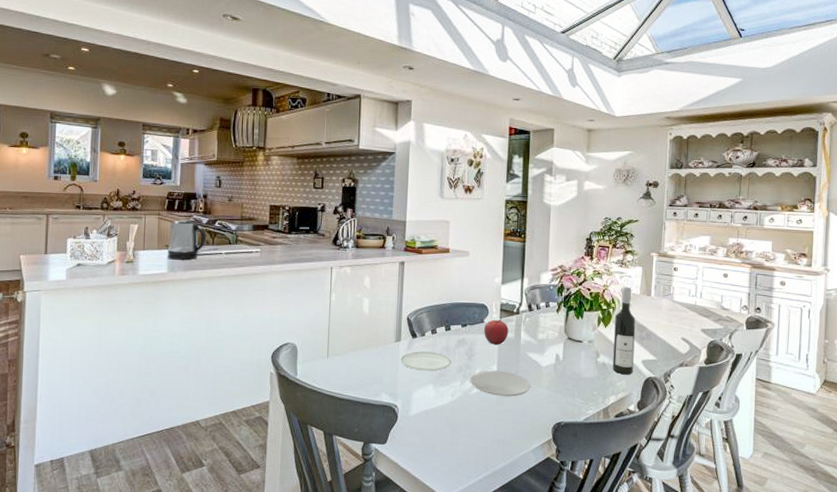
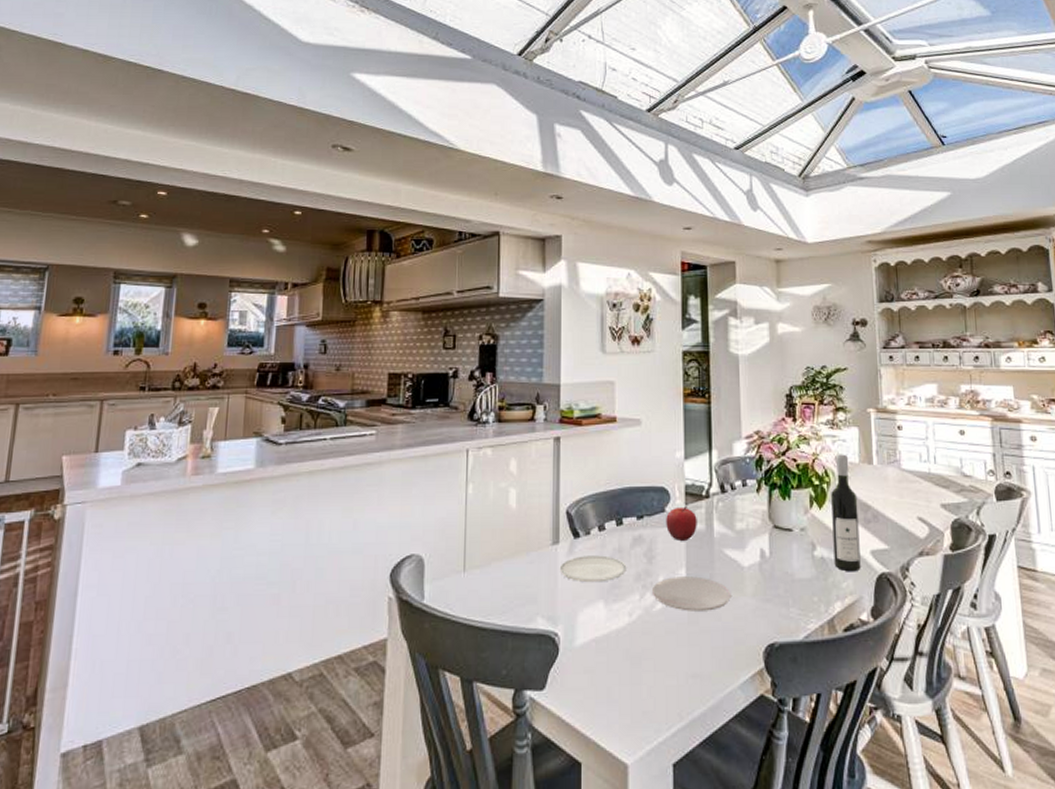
kettle: present [167,220,207,260] -> none [255,398,308,451]

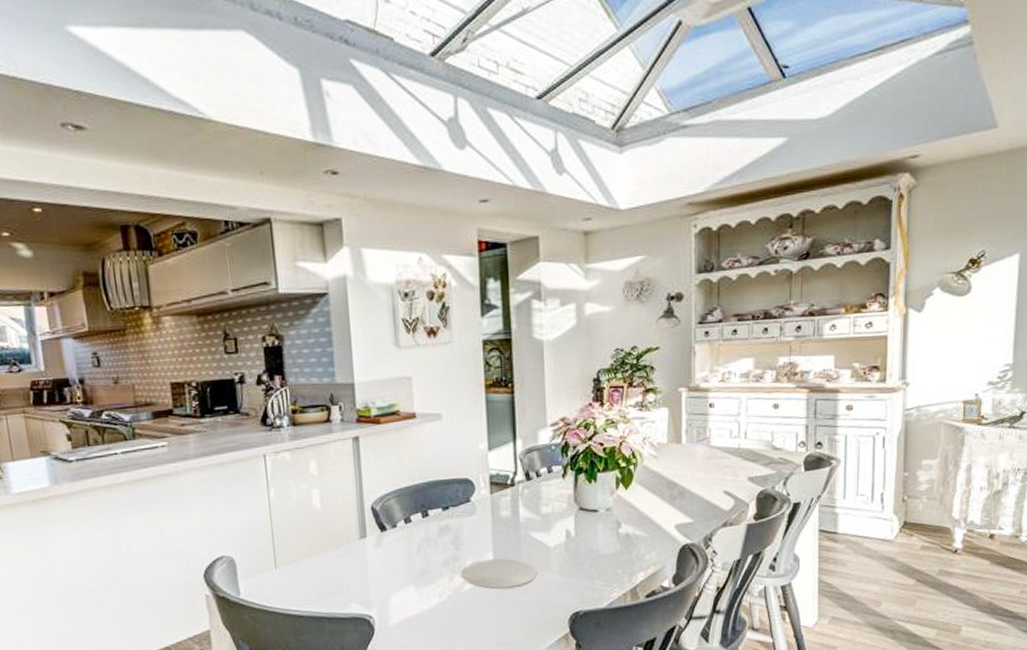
plate: present [559,555,627,583] -> none [368,545,435,571]
fruit: present [666,506,697,541] -> none [471,495,503,528]
bottle: present [831,454,861,572] -> none [638,435,665,545]

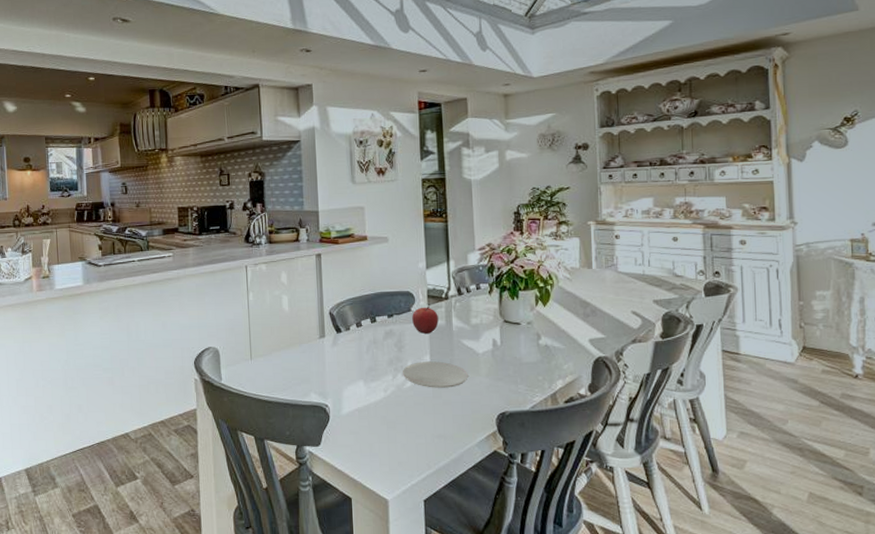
fruit: none [471,495,503,528] -> present [412,307,439,334]

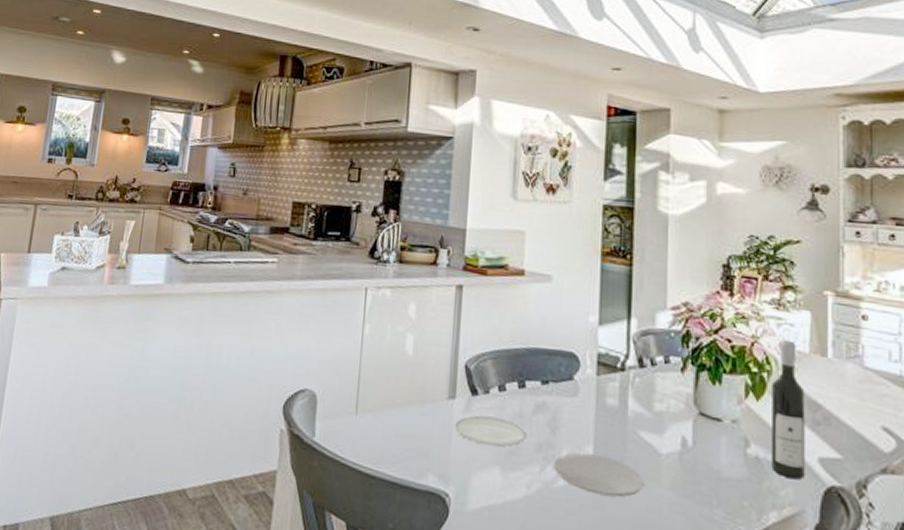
plate: none [326,346,381,367] -> present [454,415,527,447]
fruit: present [412,307,439,334] -> none [574,377,610,415]
bottle: none [554,260,580,356] -> present [771,339,805,480]

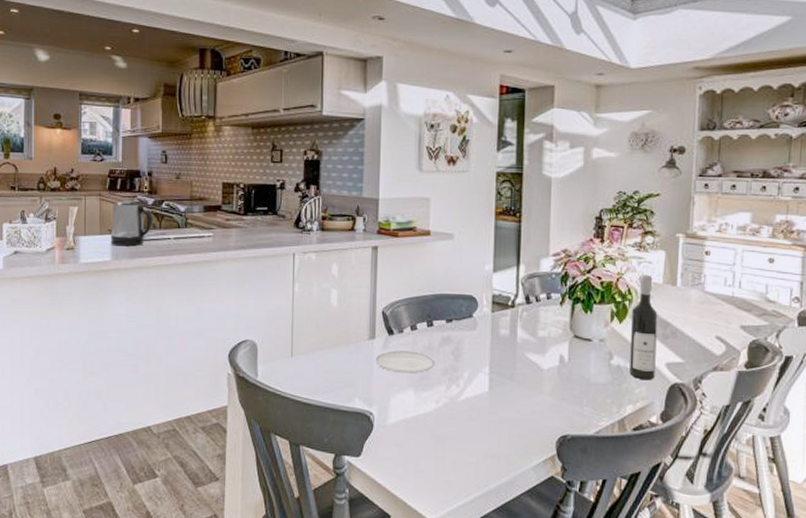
kettle: none [165,217,214,269] -> present [110,201,153,247]
plate: present [553,452,644,497] -> none [457,373,530,404]

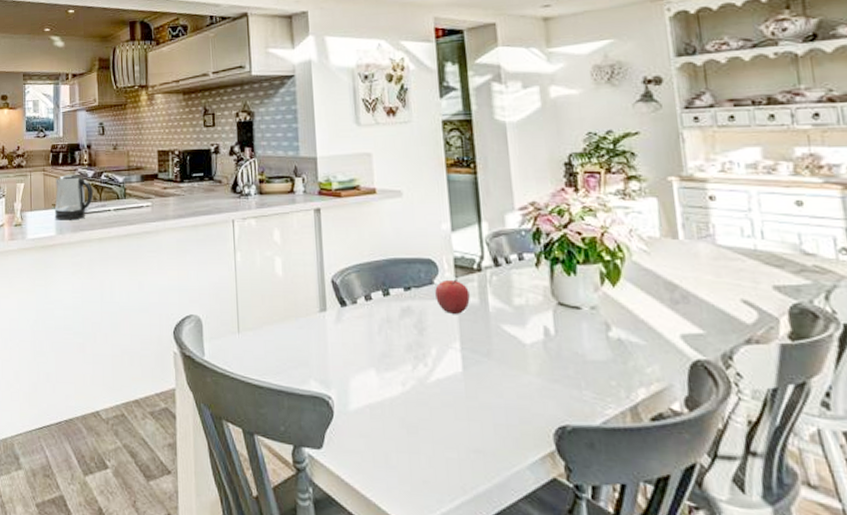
plate: present [375,350,435,374] -> none [328,324,397,351]
fruit: none [473,314,502,343] -> present [435,279,470,314]
bottle: present [629,274,658,381] -> none [626,227,669,357]

